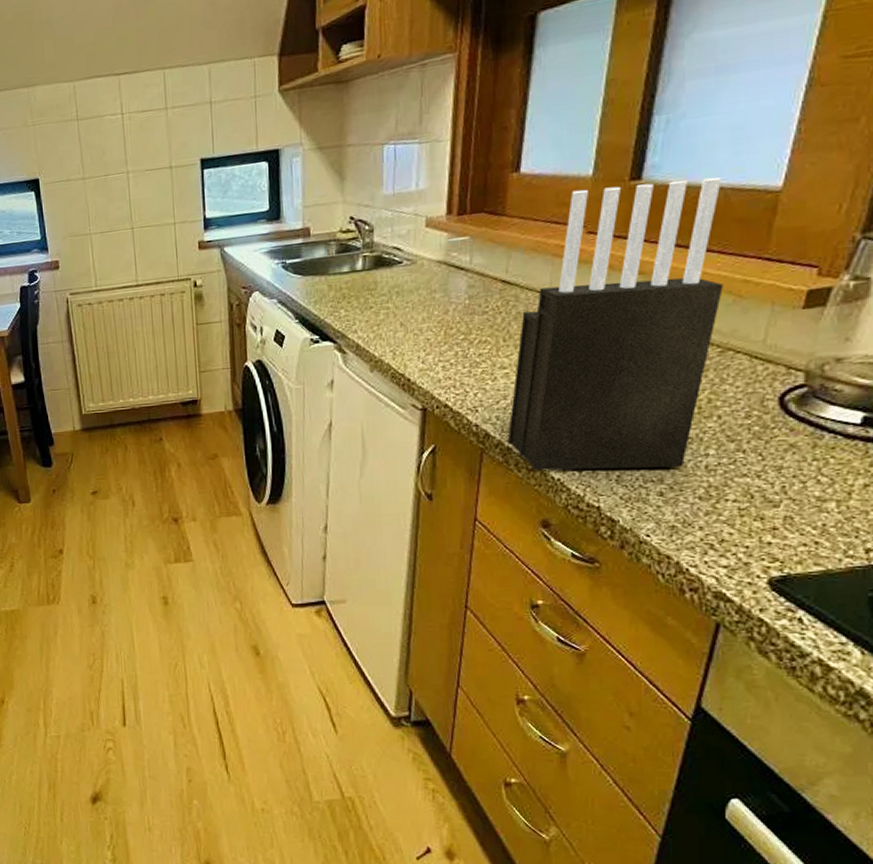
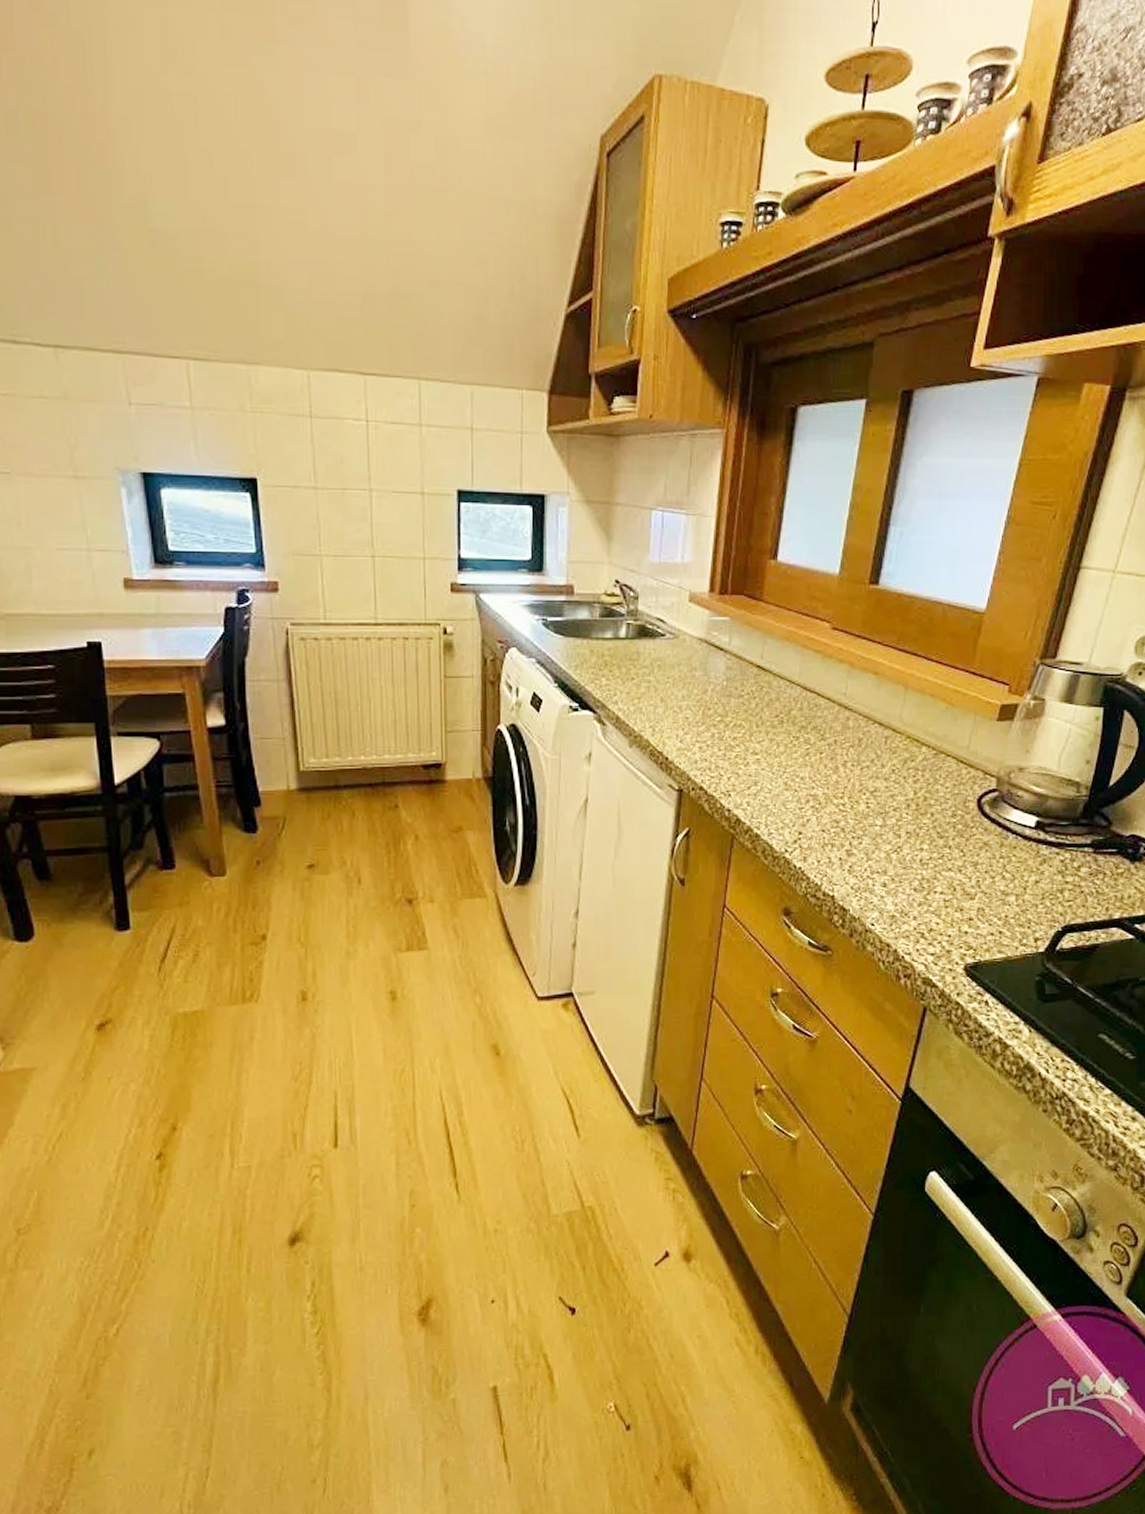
knife block: present [507,177,723,470] -> none [756,586,941,860]

